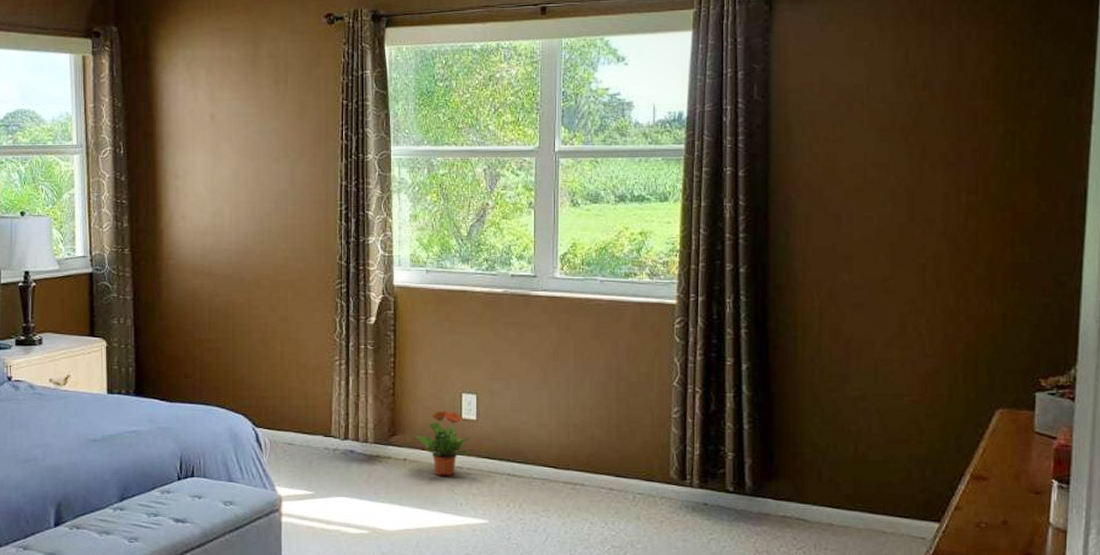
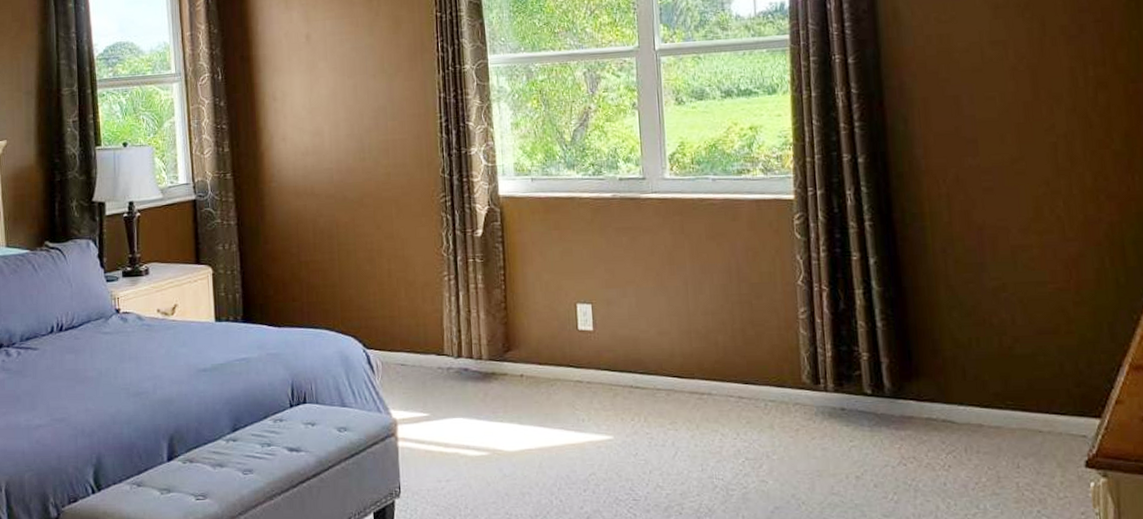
potted plant: present [415,410,471,476] -> none [531,322,589,391]

